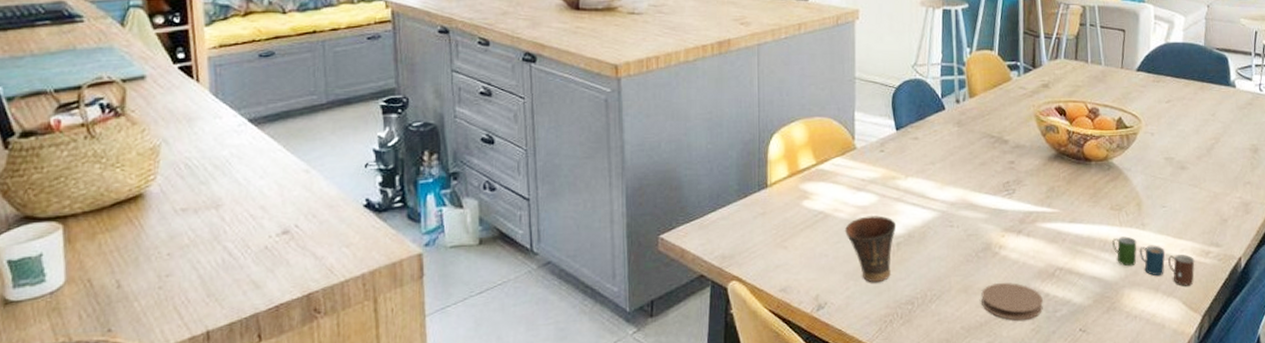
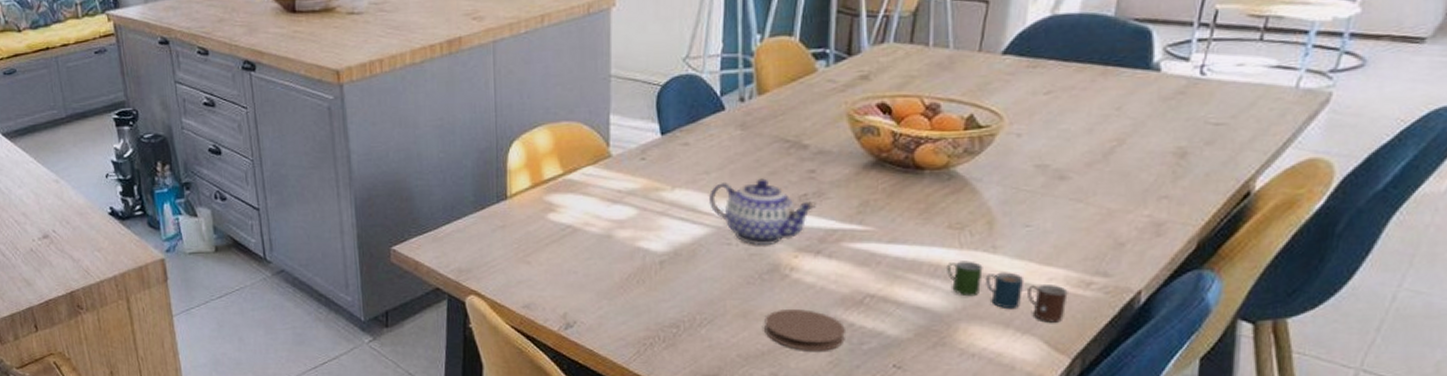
cup: present [844,215,897,283] -> none [596,231,660,303]
teapot: none [934,168,1016,227] -> present [708,178,816,245]

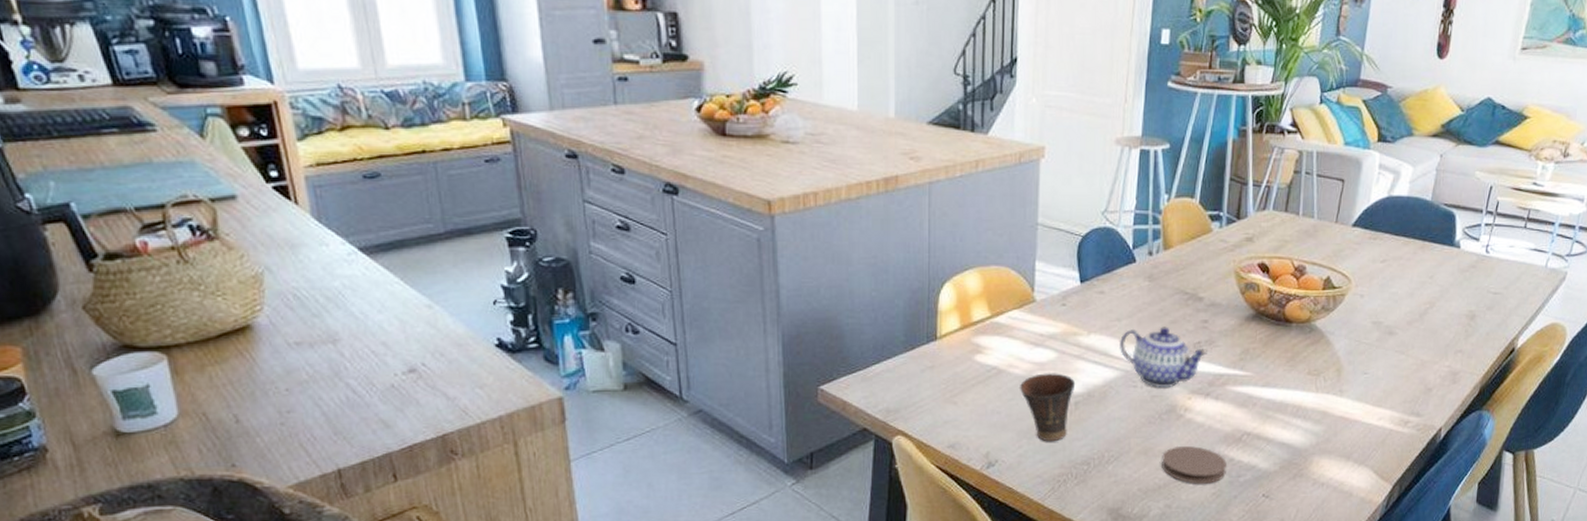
cup: none [596,231,660,303] -> present [1019,373,1076,442]
cup: present [947,261,1068,323] -> none [1306,403,1392,455]

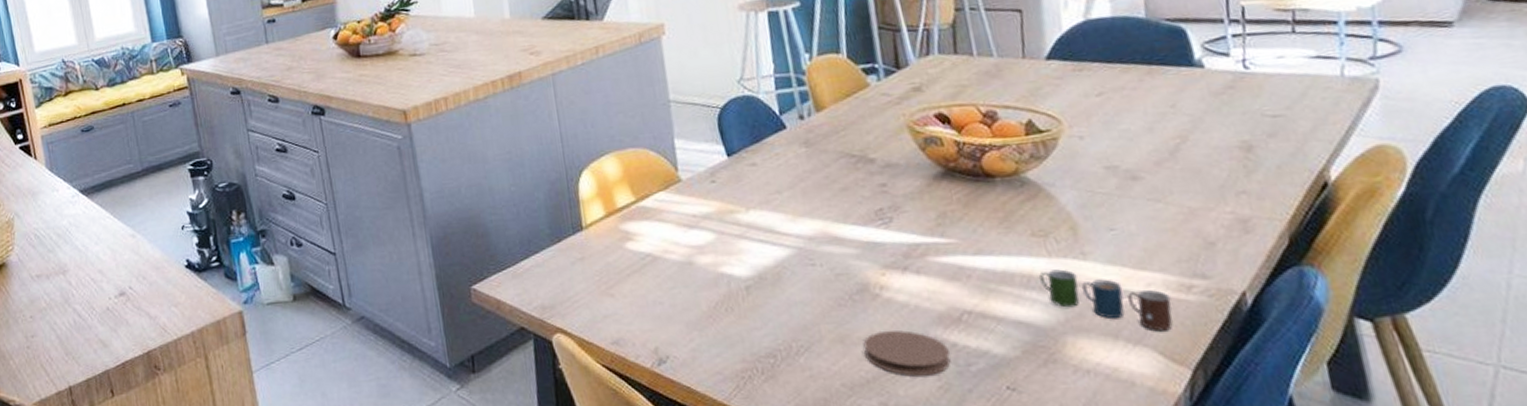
cup: present [1019,373,1076,442] -> none [679,255,743,333]
teapot: present [1119,326,1207,387] -> none [783,195,894,265]
cup: none [1306,403,1392,455] -> present [1039,269,1173,332]

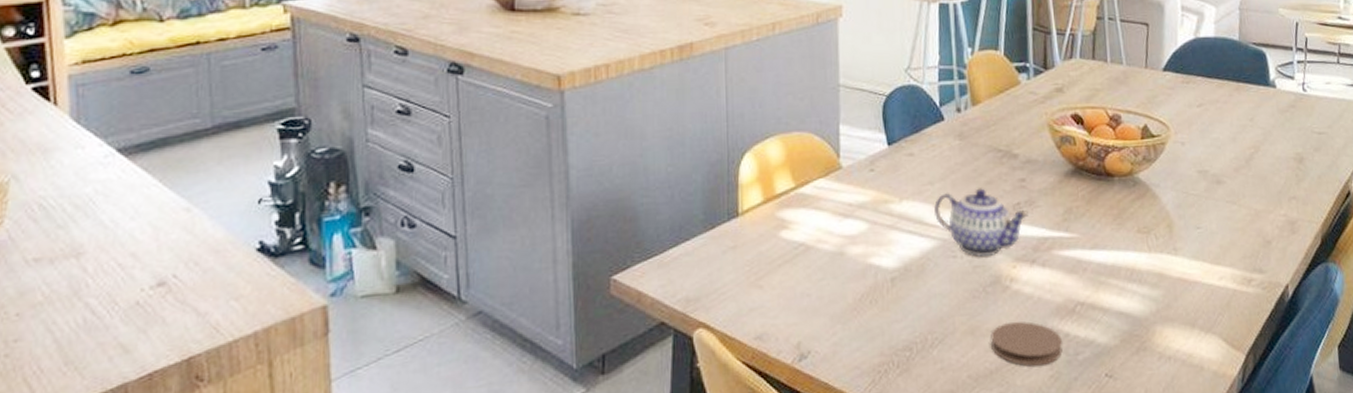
teapot: none [783,195,894,265] -> present [933,188,1028,257]
cup: present [1039,269,1173,332] -> none [1140,263,1236,320]

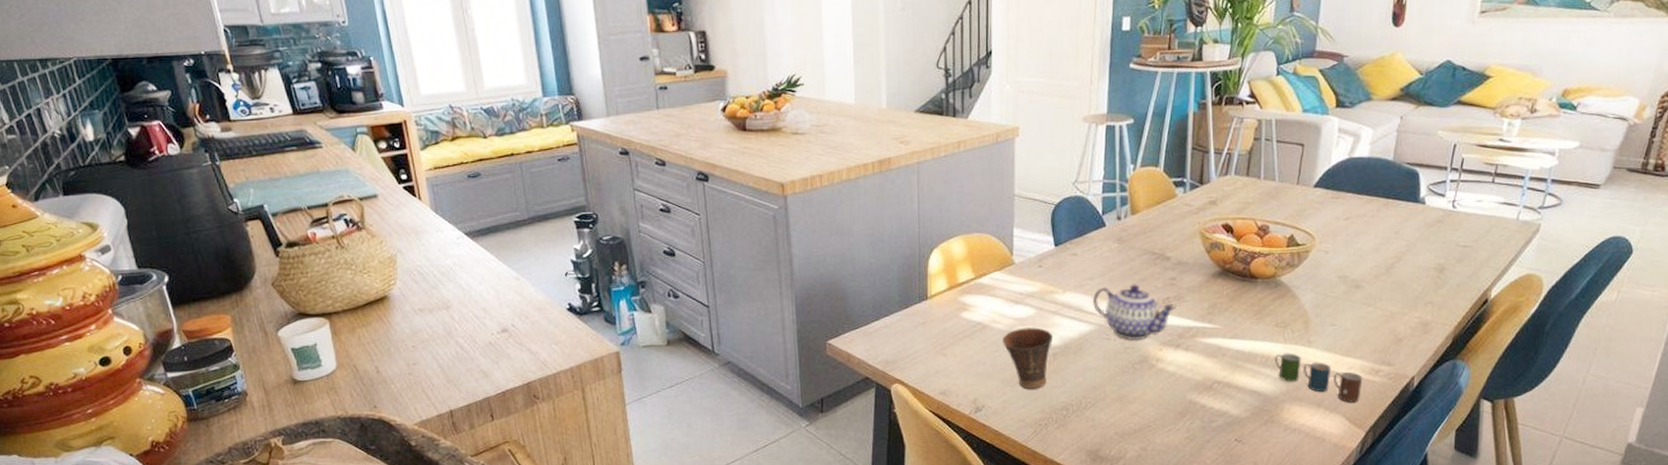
cup: none [829,246,891,326] -> present [1001,327,1054,390]
coaster: present [991,321,1063,366] -> none [1136,393,1198,429]
cup: none [1140,263,1236,320] -> present [1275,353,1363,403]

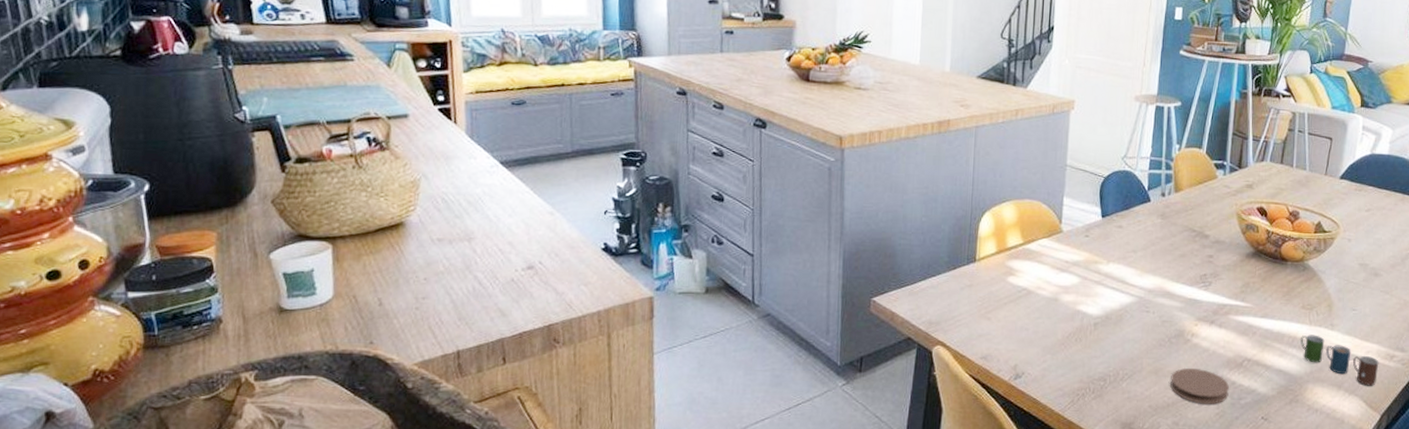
cup: present [1001,327,1054,390] -> none [1045,296,1096,358]
teapot: present [1092,284,1176,340] -> none [1134,259,1212,314]
coaster: none [1136,393,1198,429] -> present [1170,367,1229,404]

